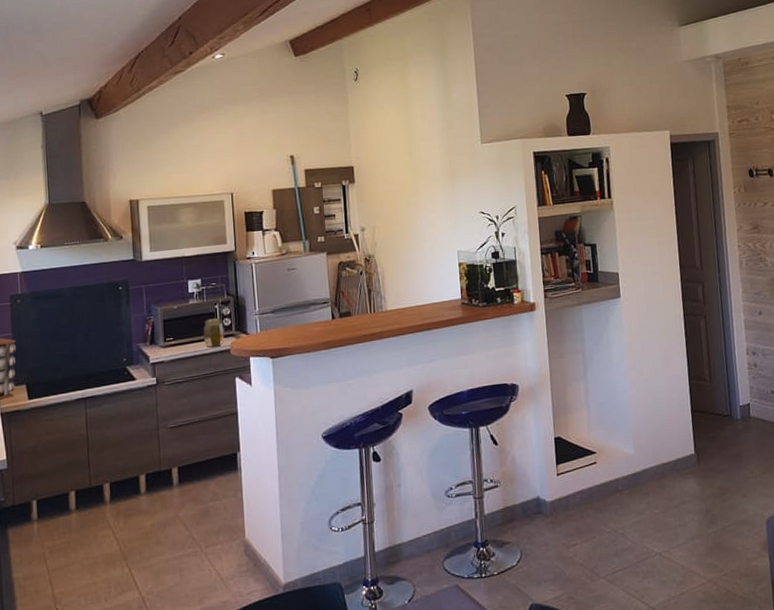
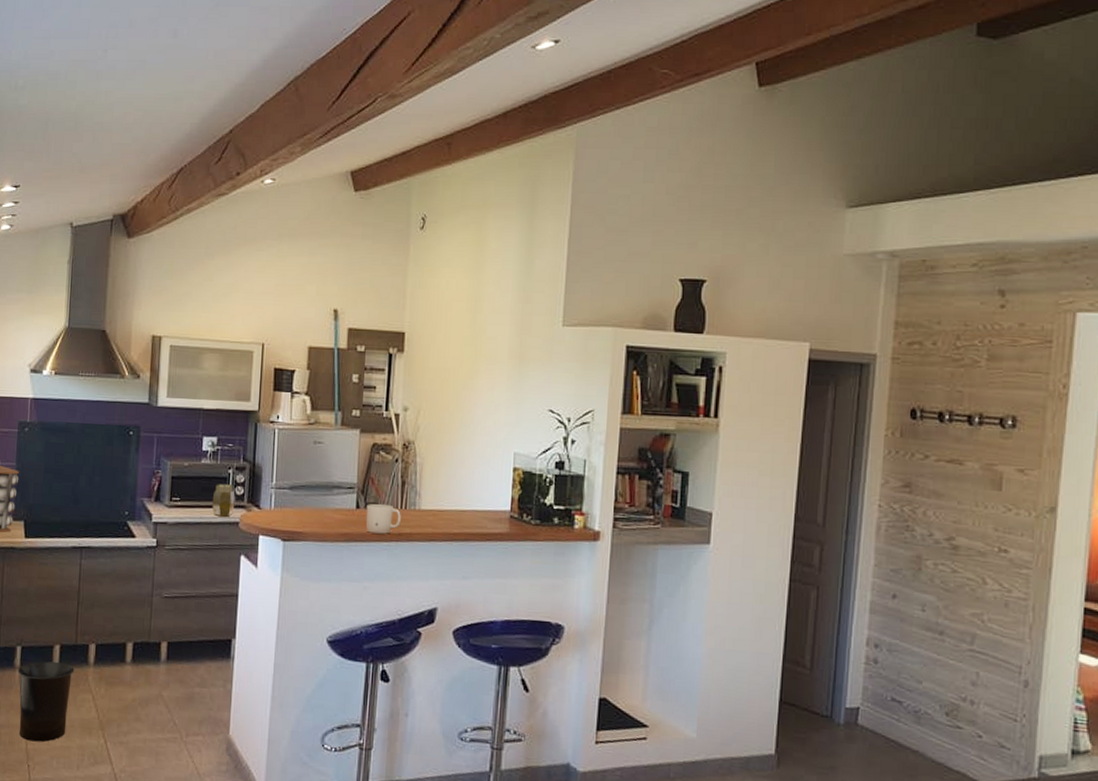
waste bin: none [35,506,92,586] -> present [17,661,75,742]
mug: none [341,311,372,338] -> present [365,503,401,534]

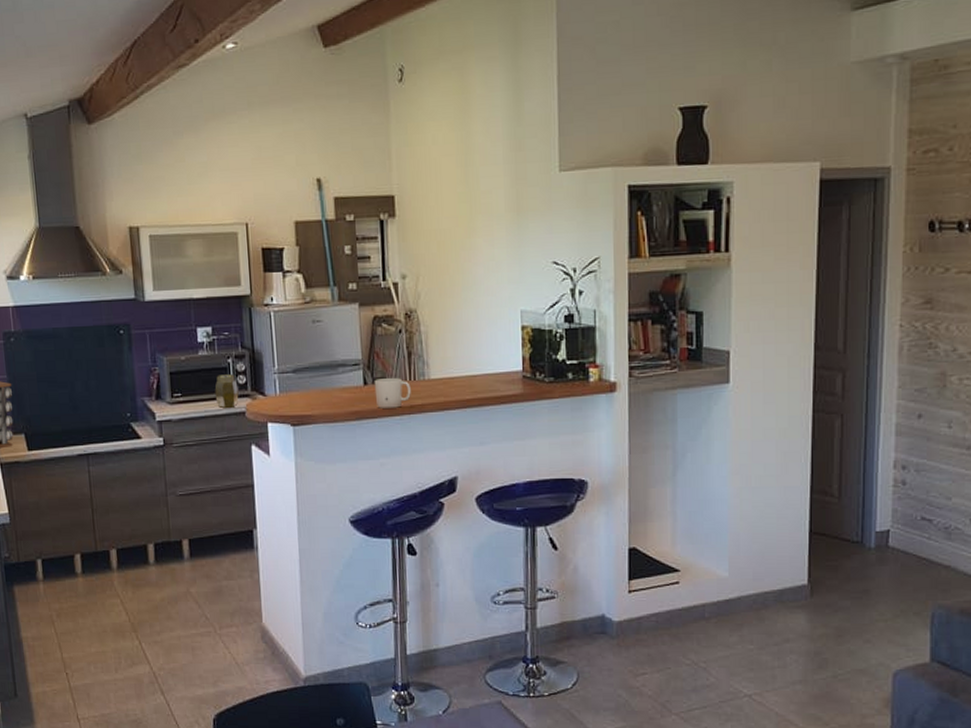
waste bin: present [17,661,75,742] -> none [41,571,99,650]

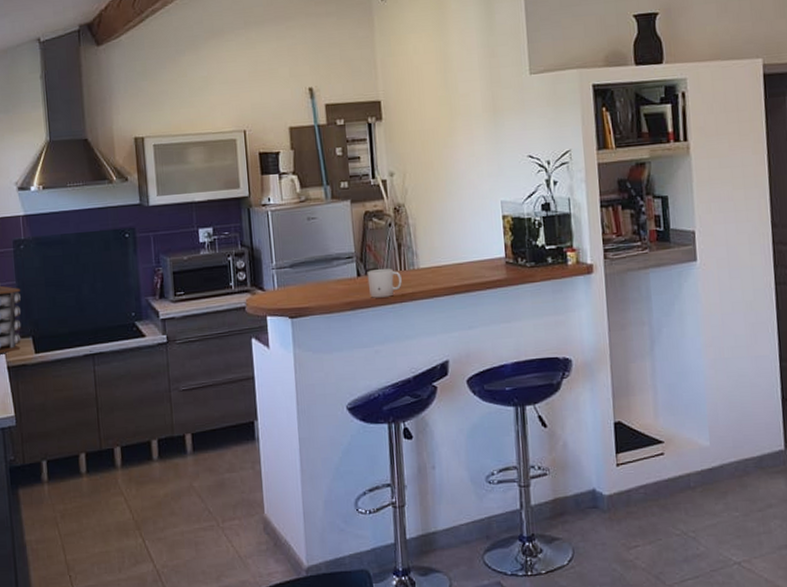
jar: present [214,374,239,409] -> none [216,271,239,305]

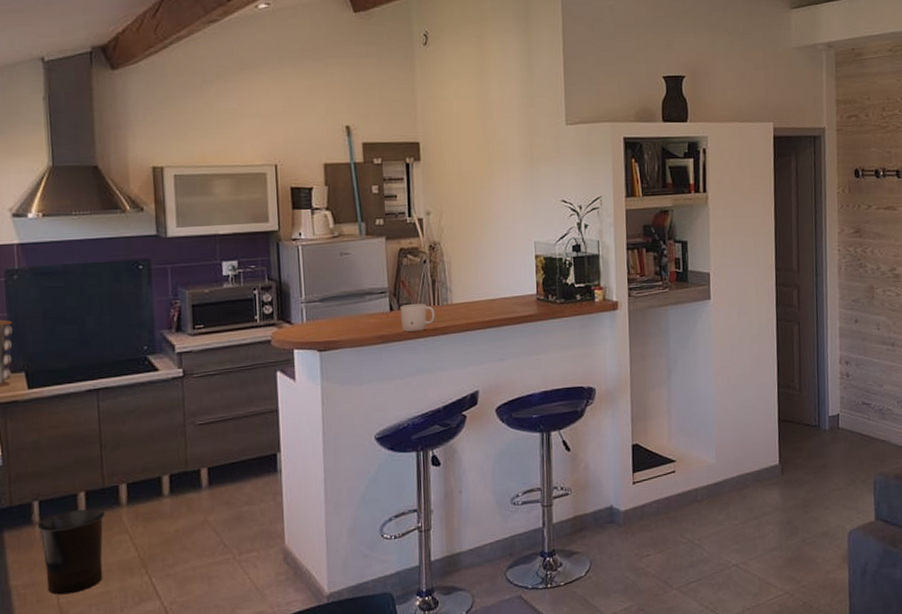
waste bin: none [46,470,103,552] -> present [37,509,105,595]

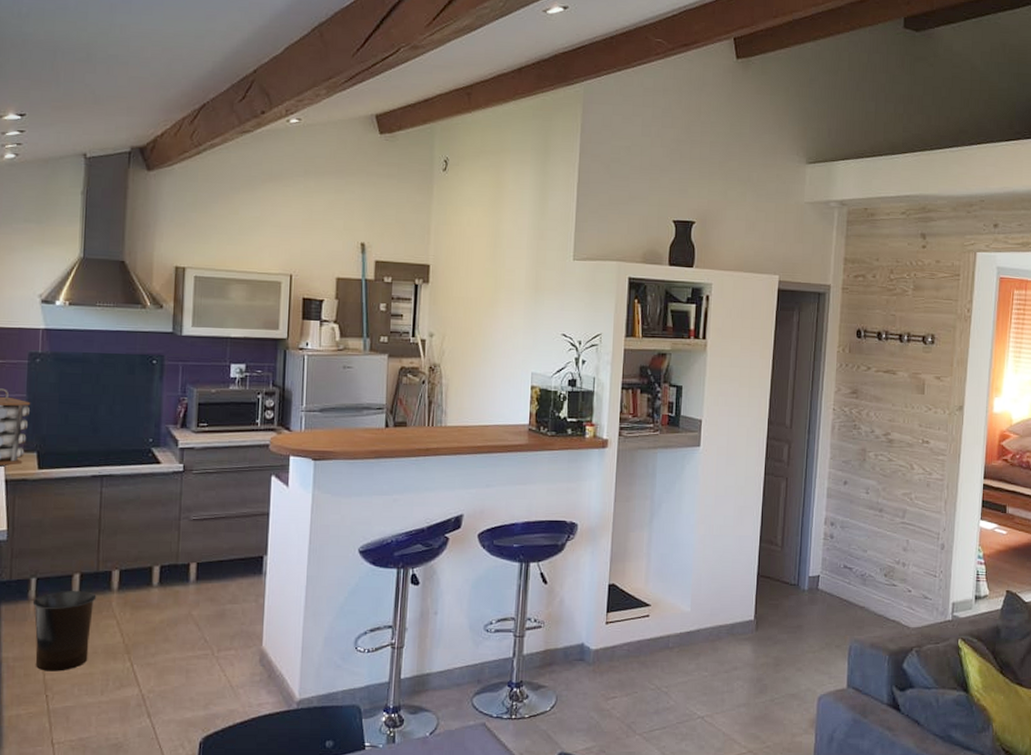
mug: present [400,303,435,332] -> none [394,422,428,450]

